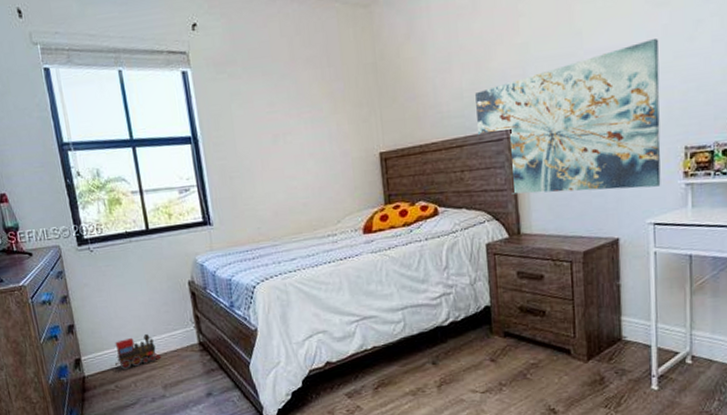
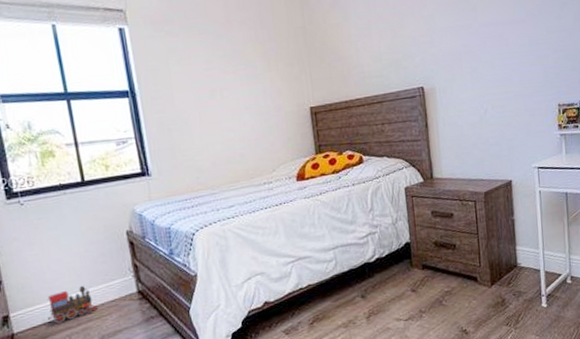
wall art: present [475,39,661,194] -> none [392,16,542,144]

